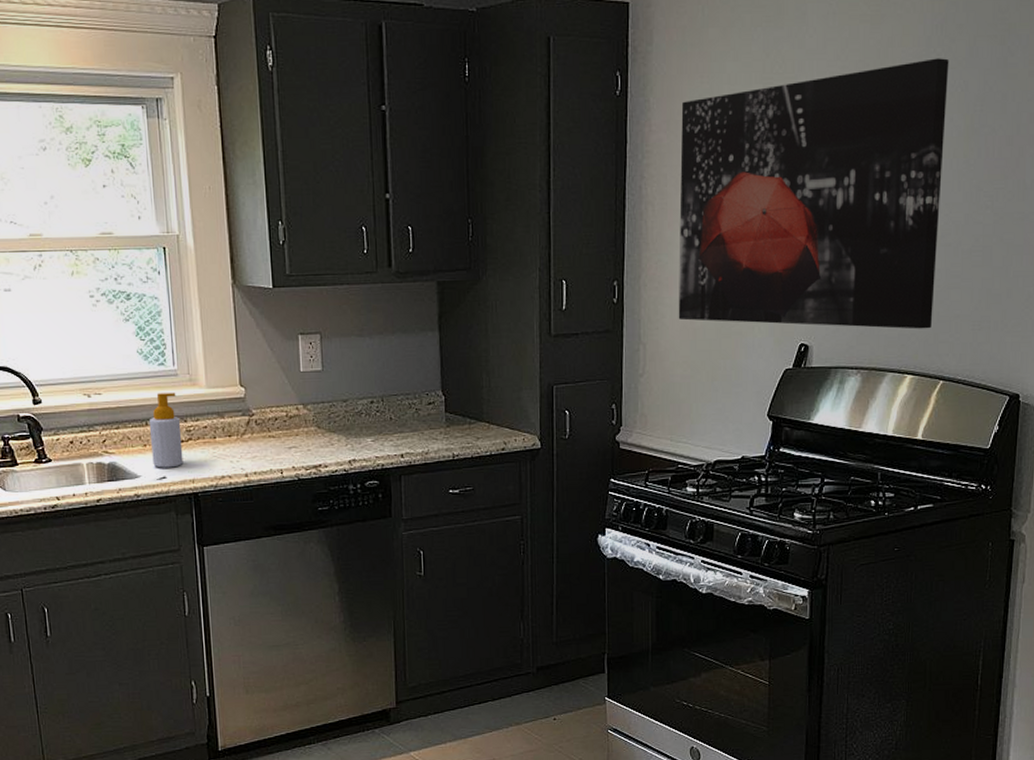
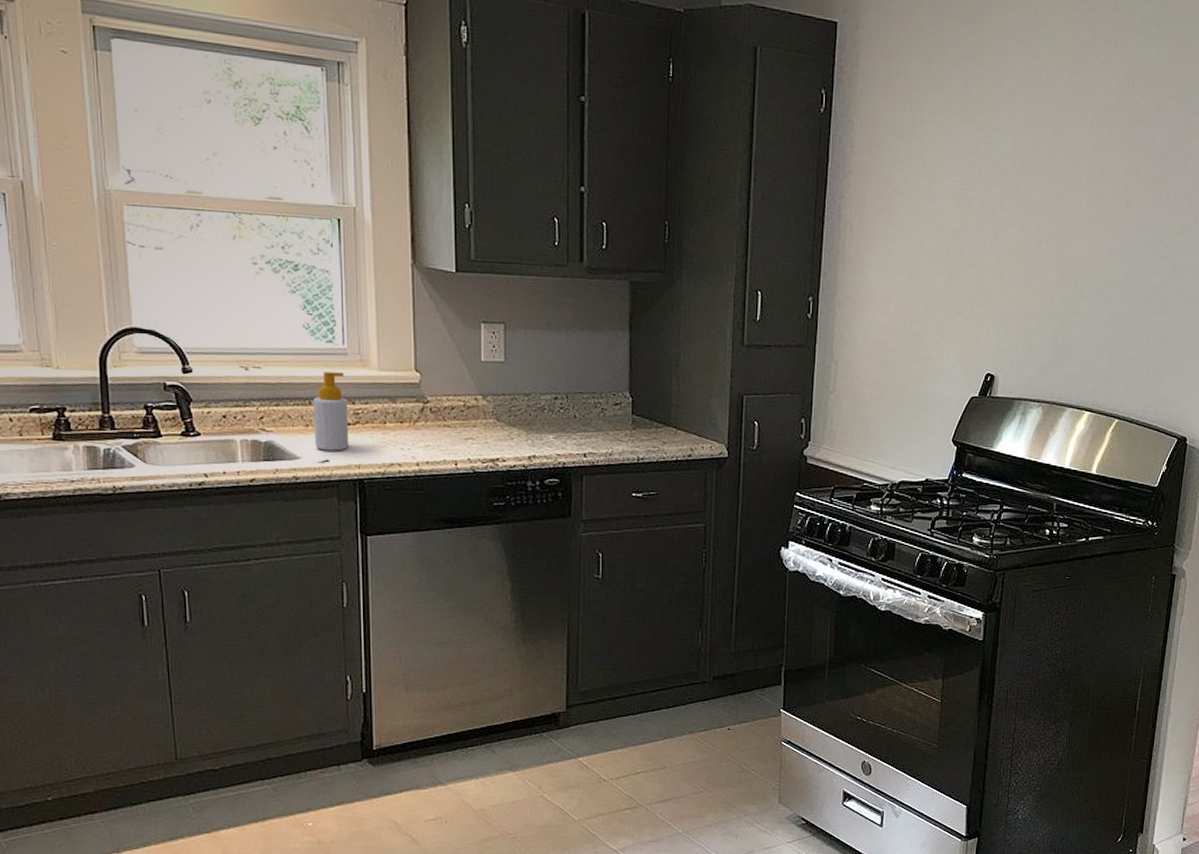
wall art: present [678,58,949,329] -> none [870,111,1138,369]

